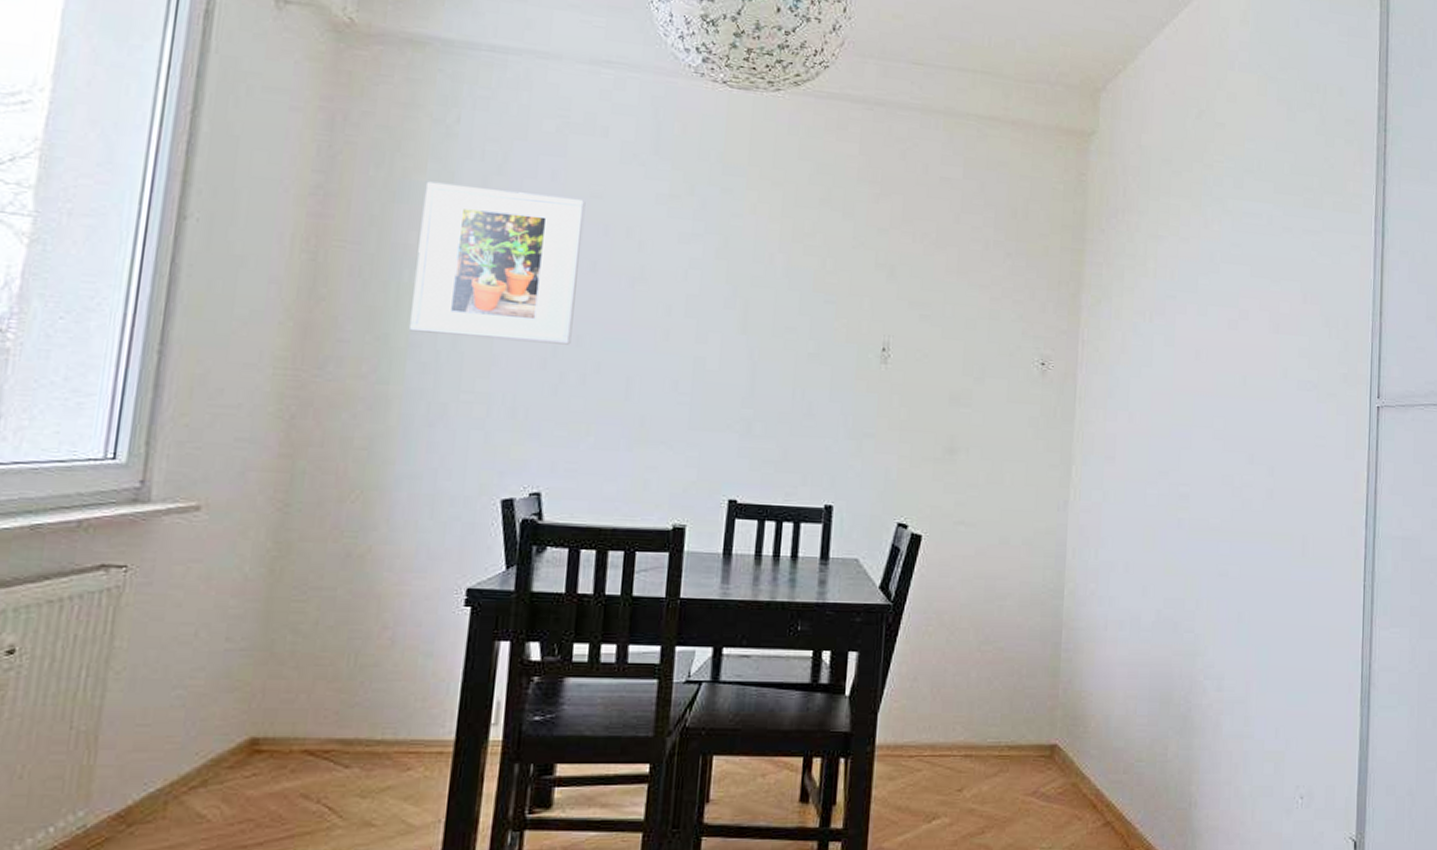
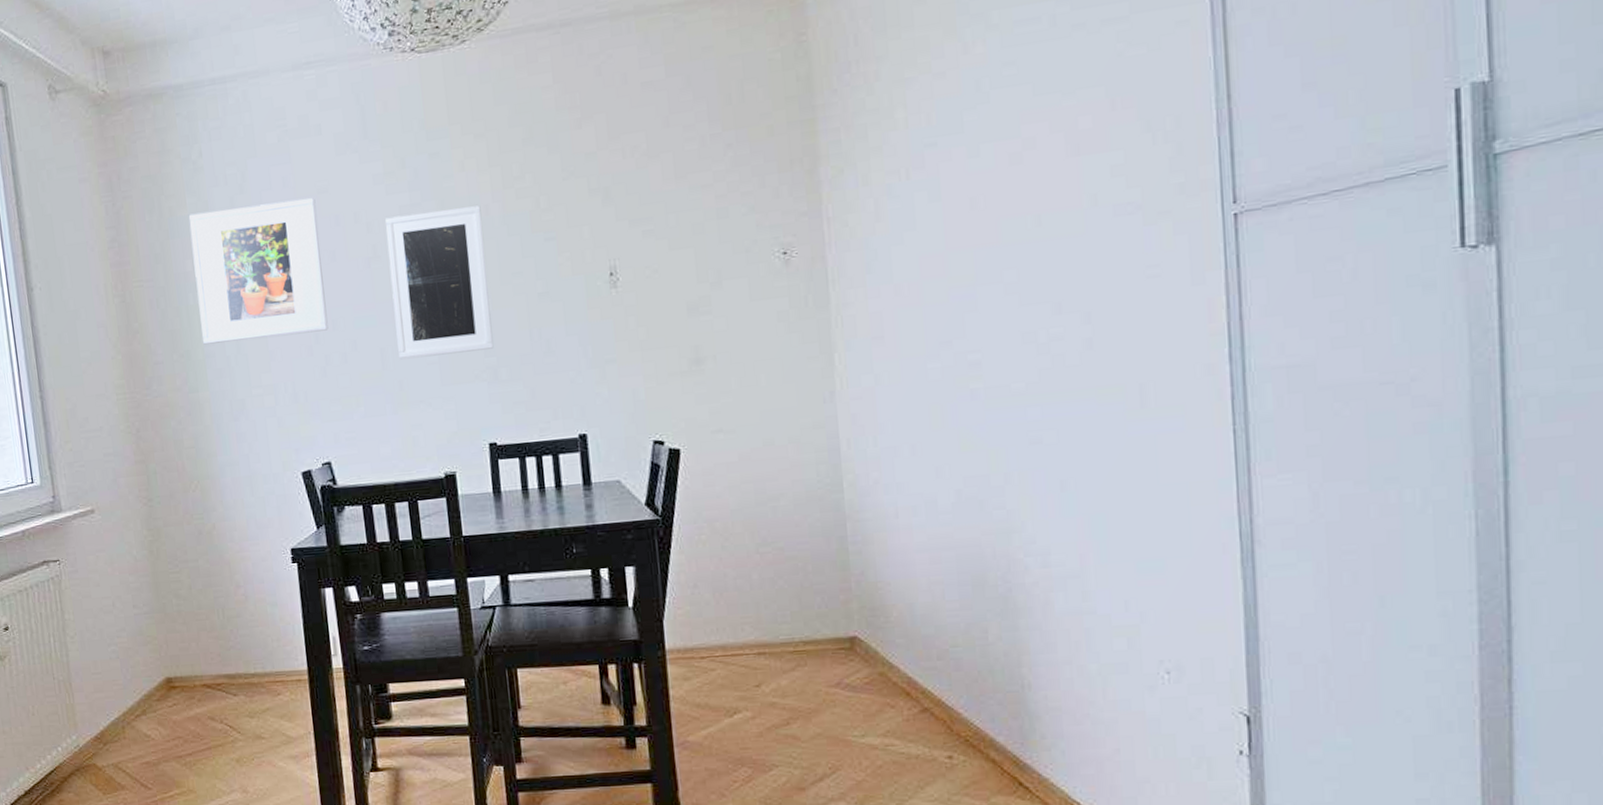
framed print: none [647,241,766,400] -> present [385,205,494,360]

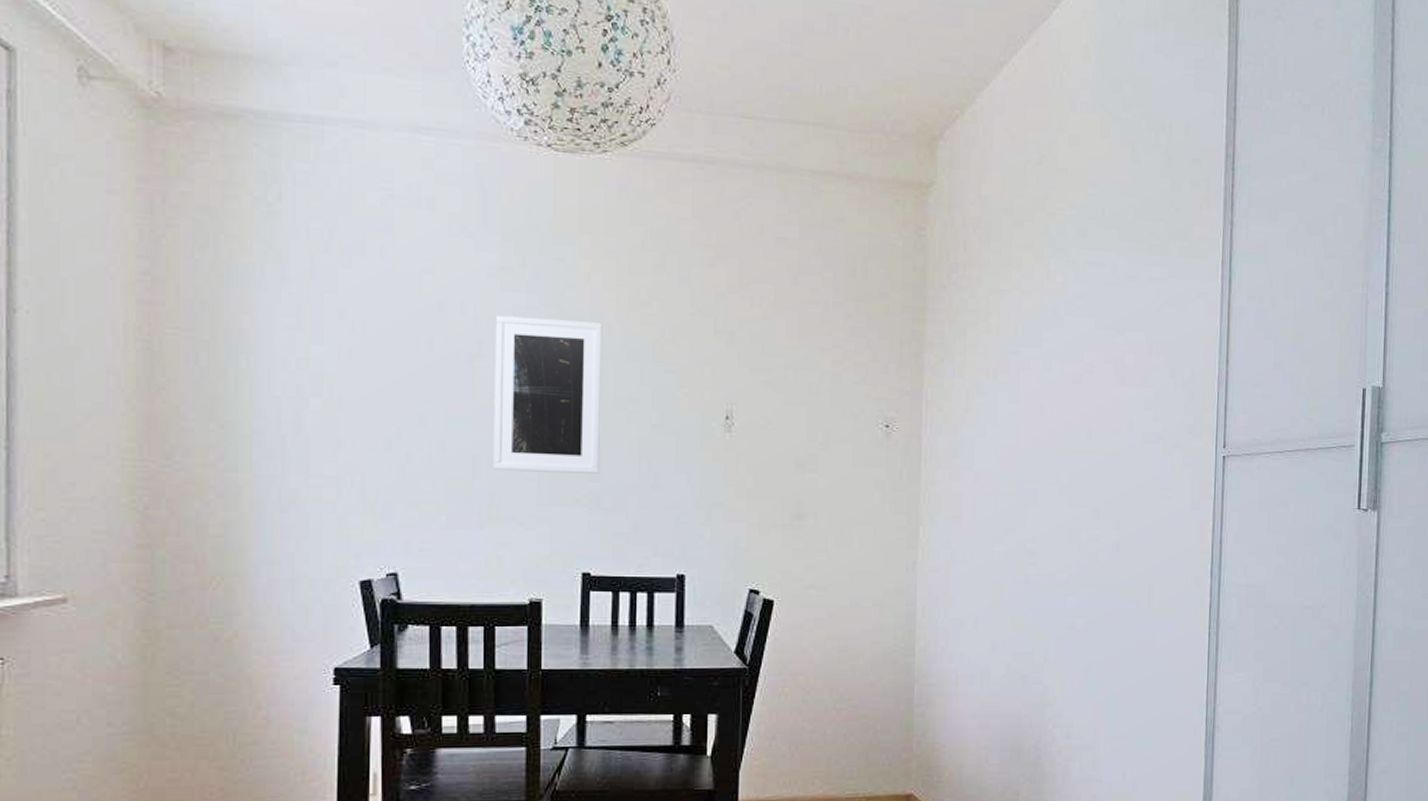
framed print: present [188,197,328,345] -> none [251,263,417,425]

